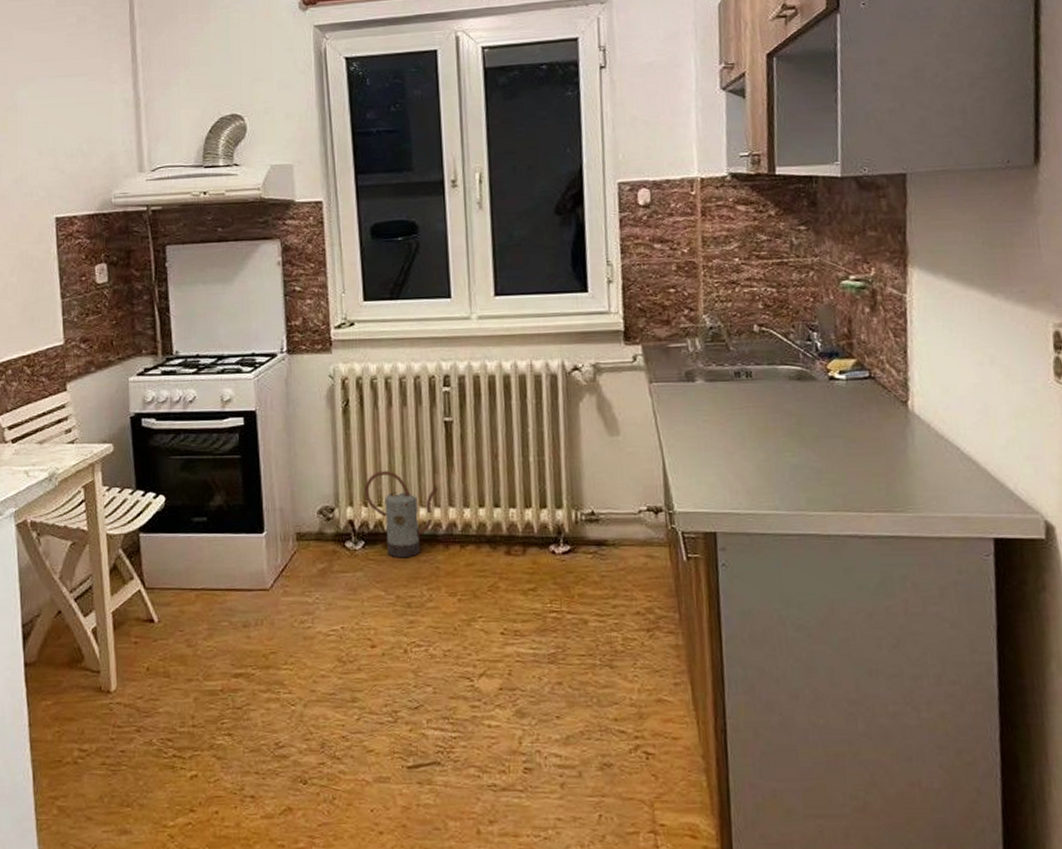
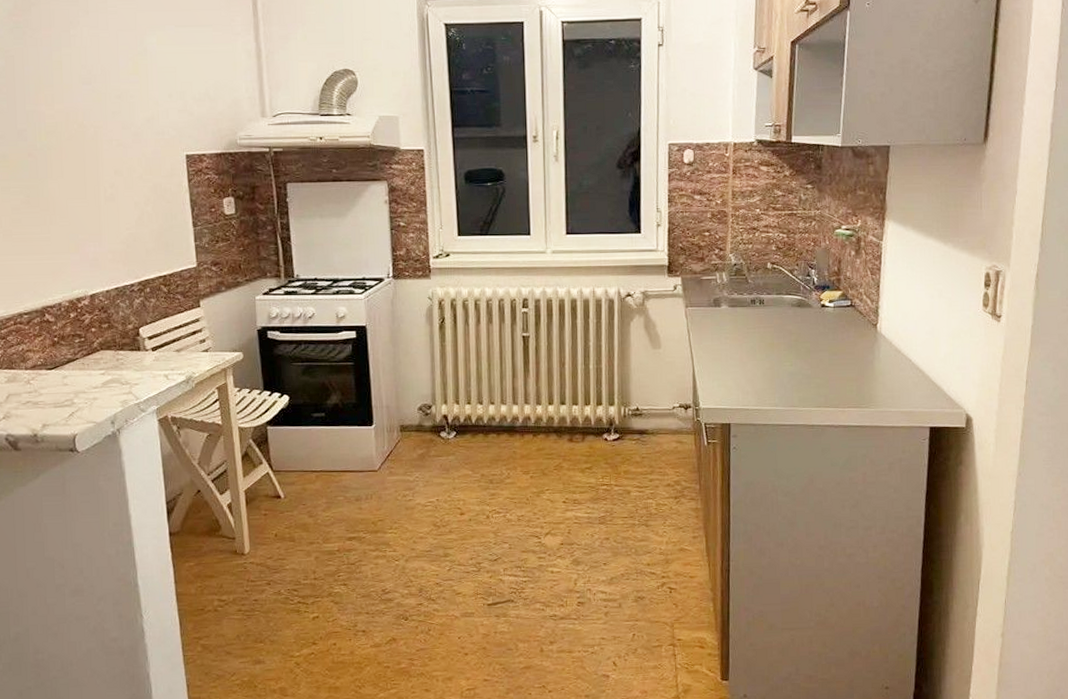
watering can: present [364,471,438,558] -> none [457,376,516,445]

